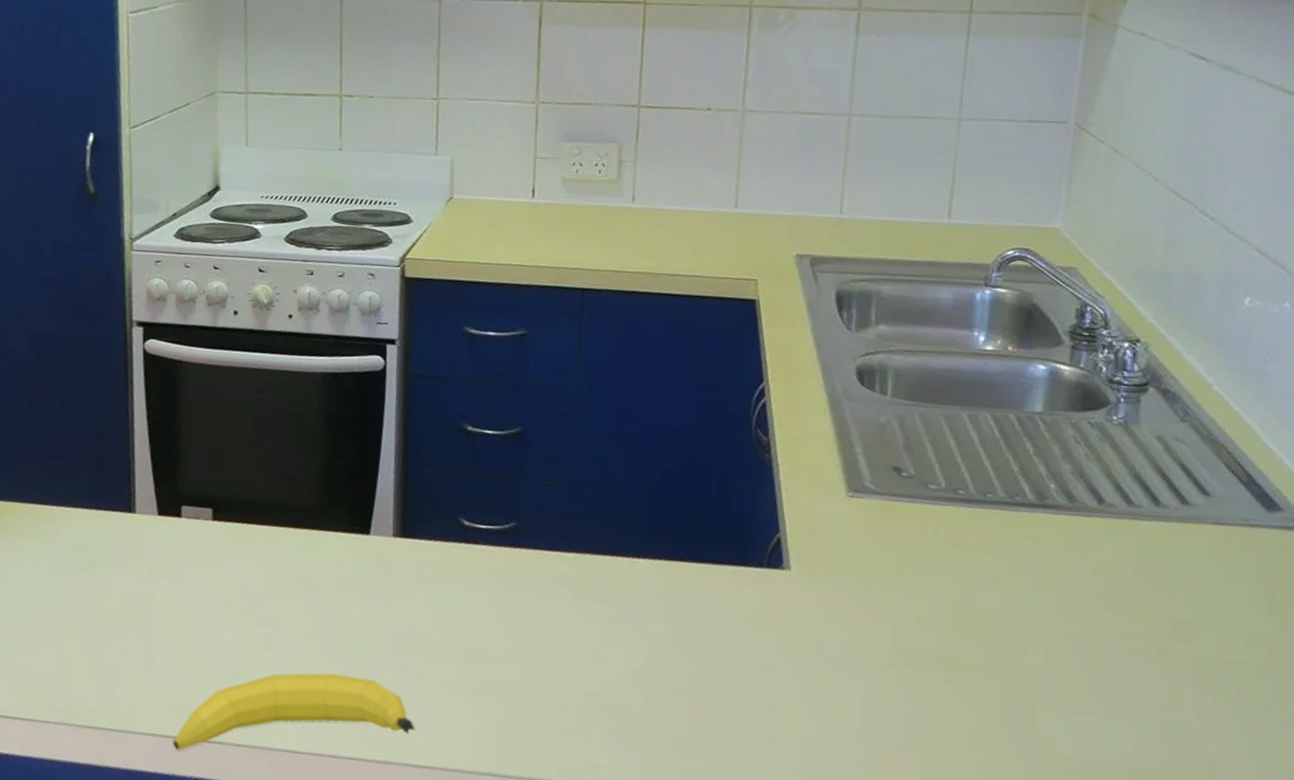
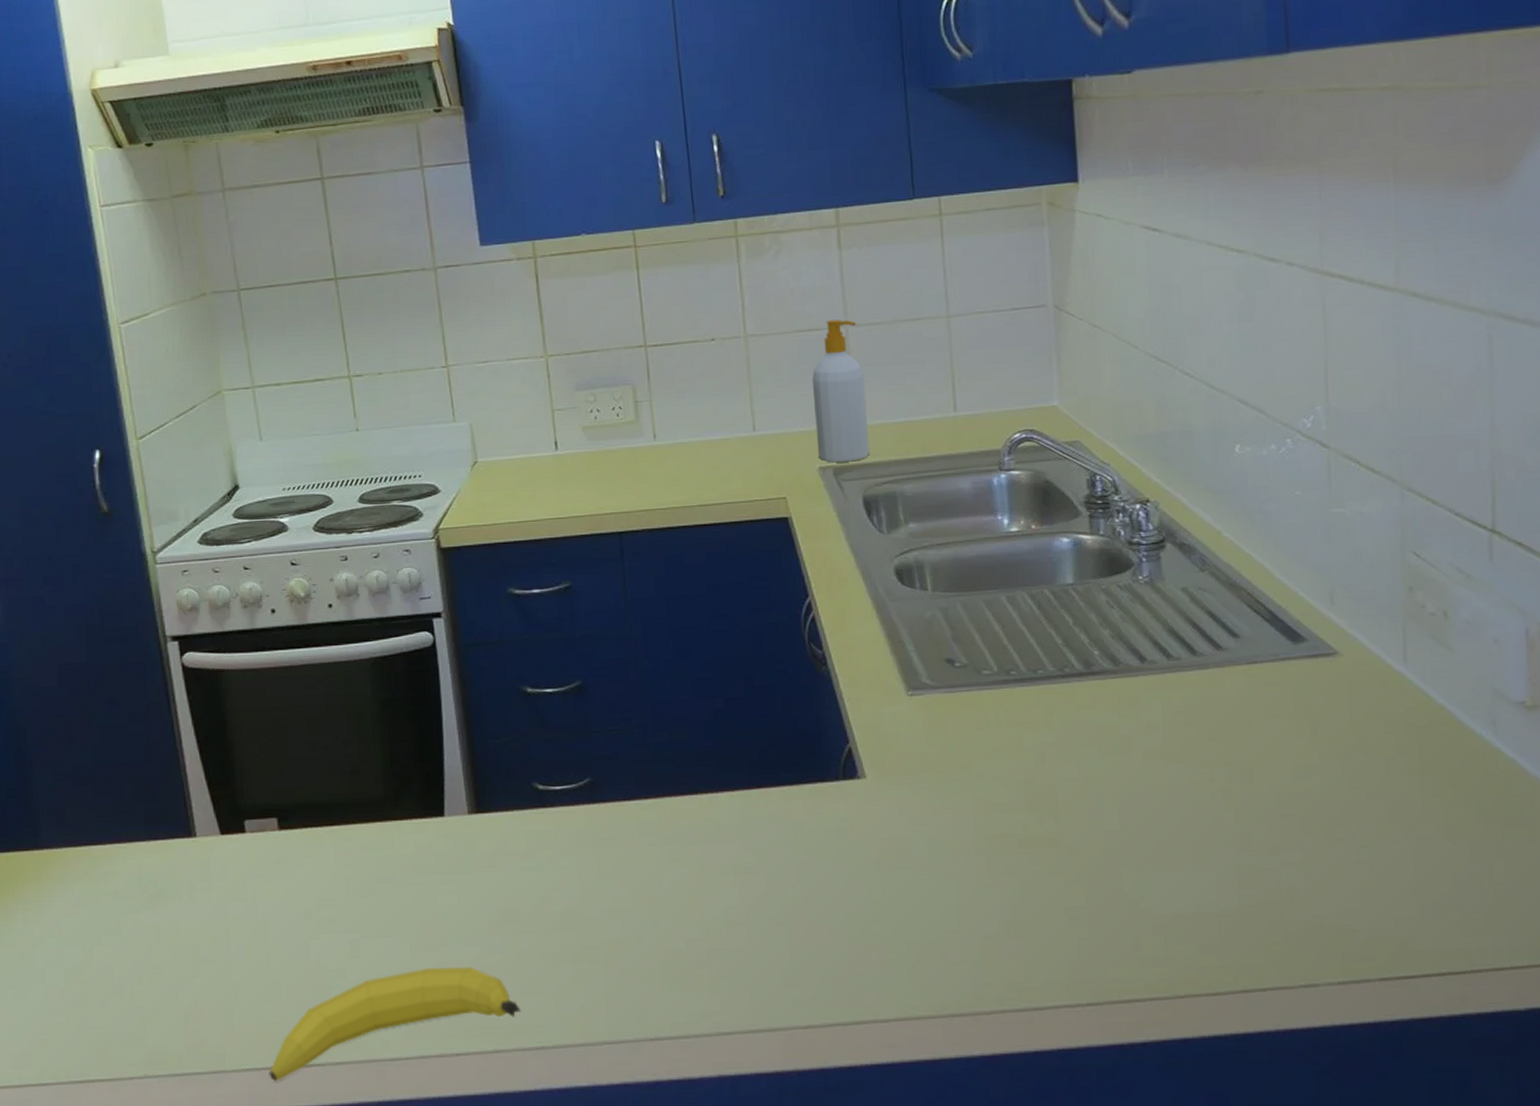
soap bottle: none [798,106,861,254] -> present [812,320,870,463]

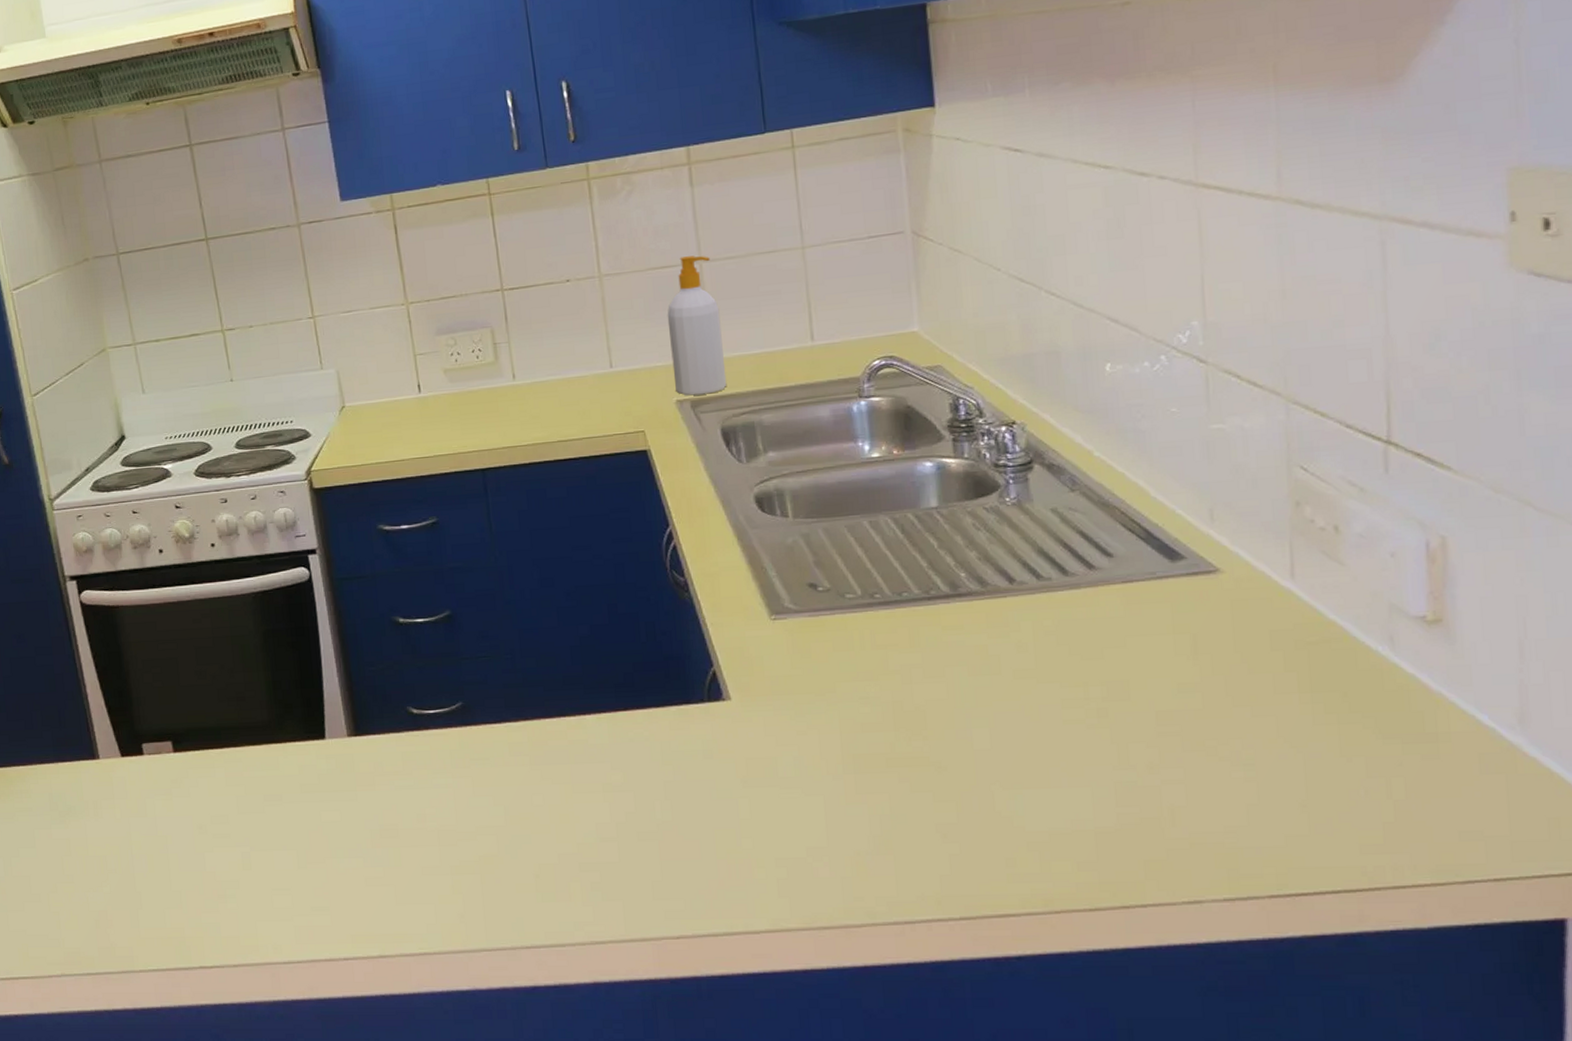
banana: present [269,966,521,1082] -> none [173,877,403,982]

